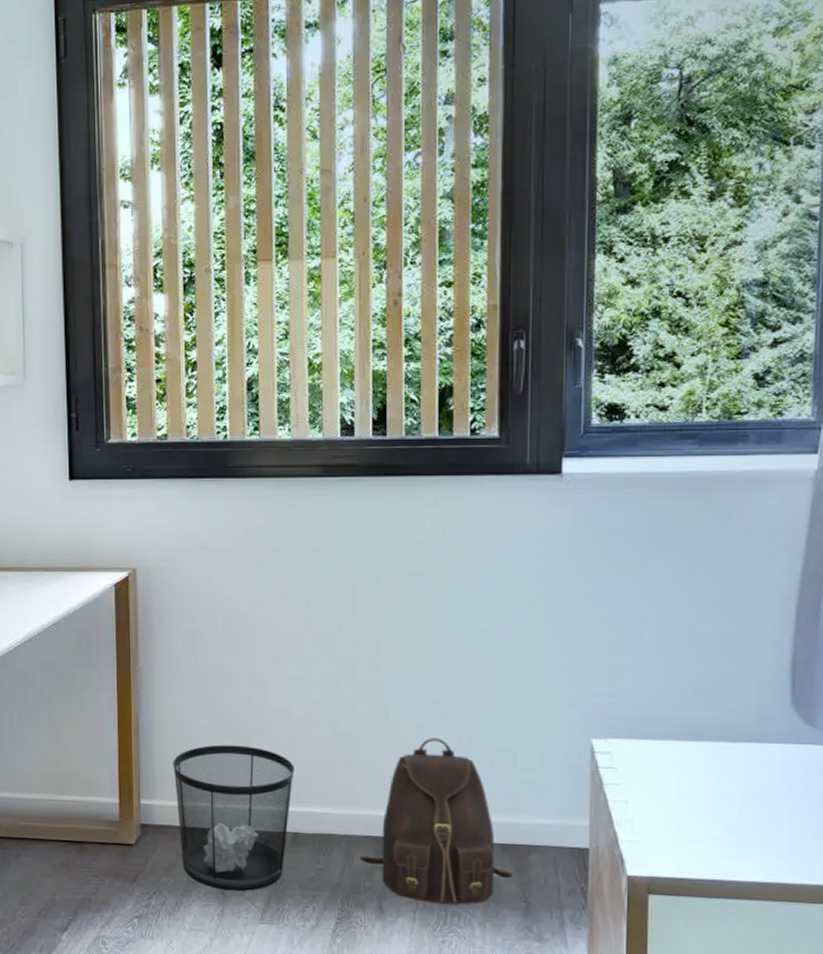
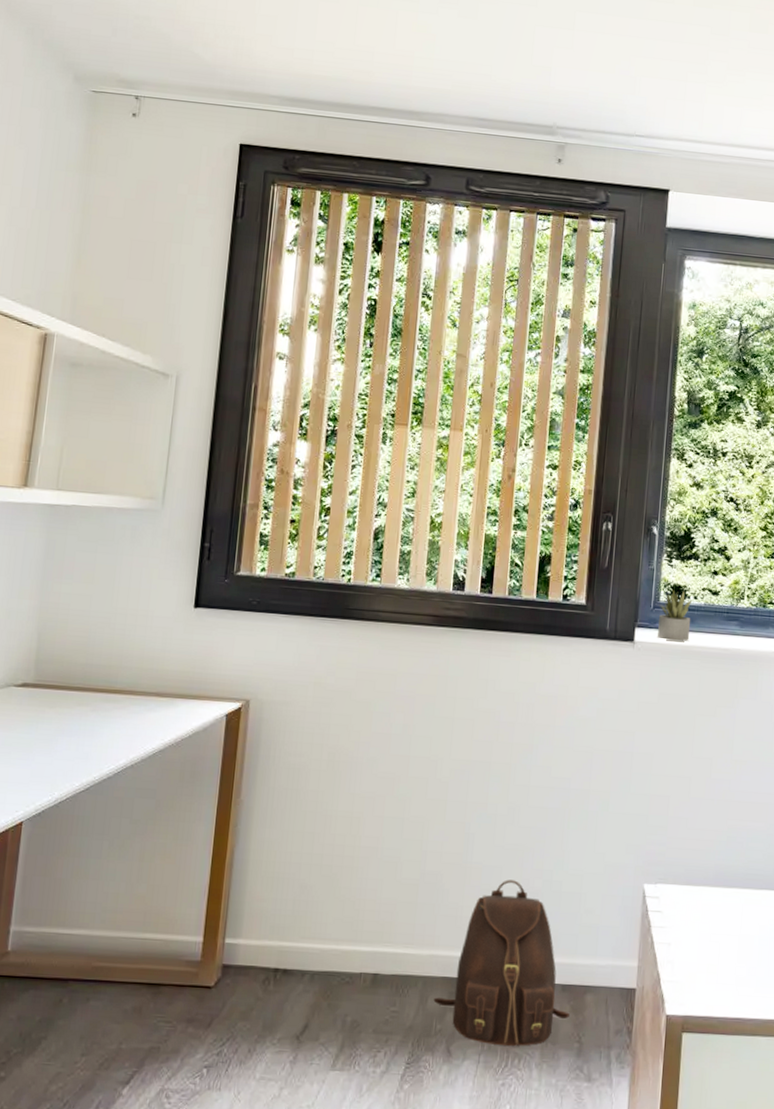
waste bin: present [173,744,295,892] -> none [260,882,381,1036]
succulent plant: none [591,409,634,469] -> present [658,589,693,642]

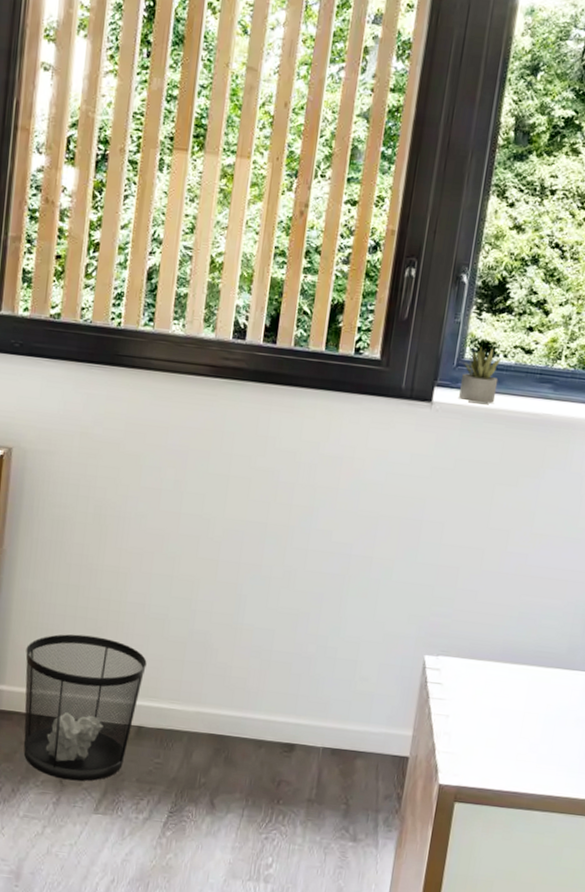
waste bin: none [260,882,381,1036] -> present [23,634,147,781]
backpack: present [433,880,569,1046] -> none [198,643,338,804]

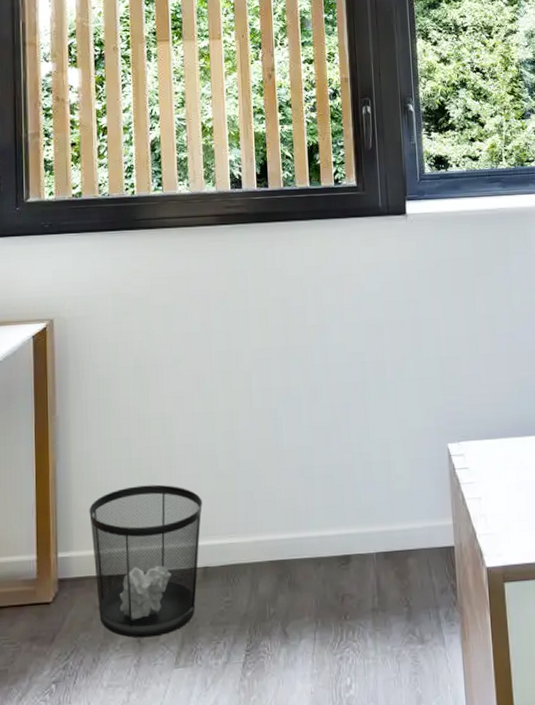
succulent plant: present [459,345,502,404] -> none [424,160,458,209]

